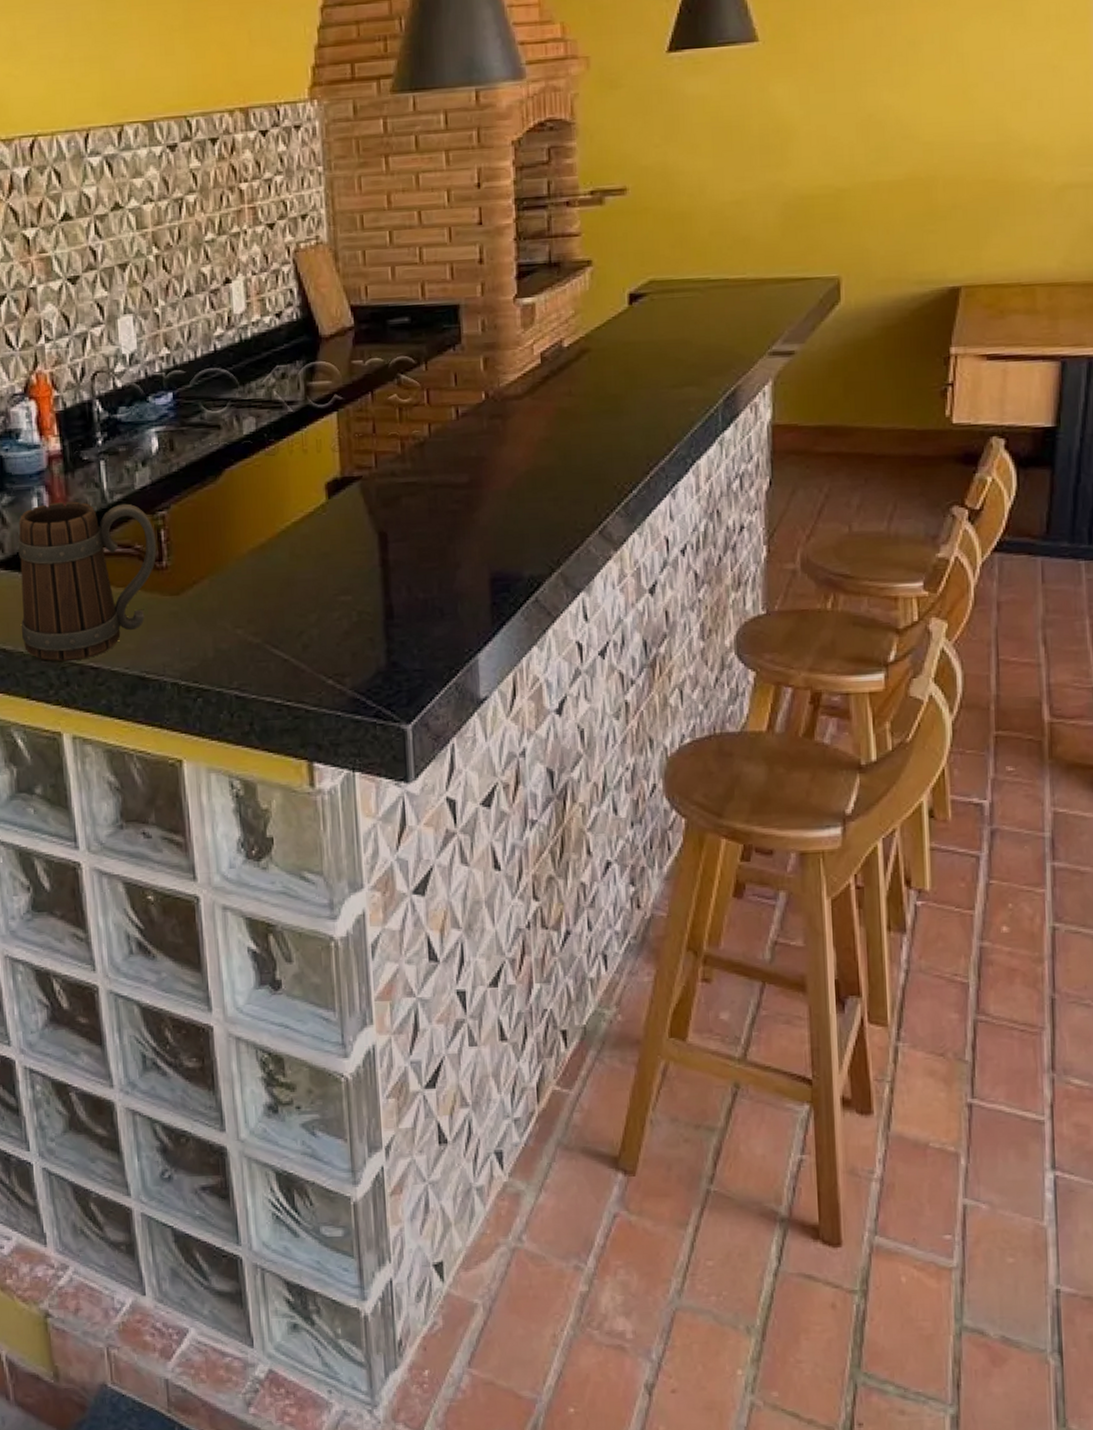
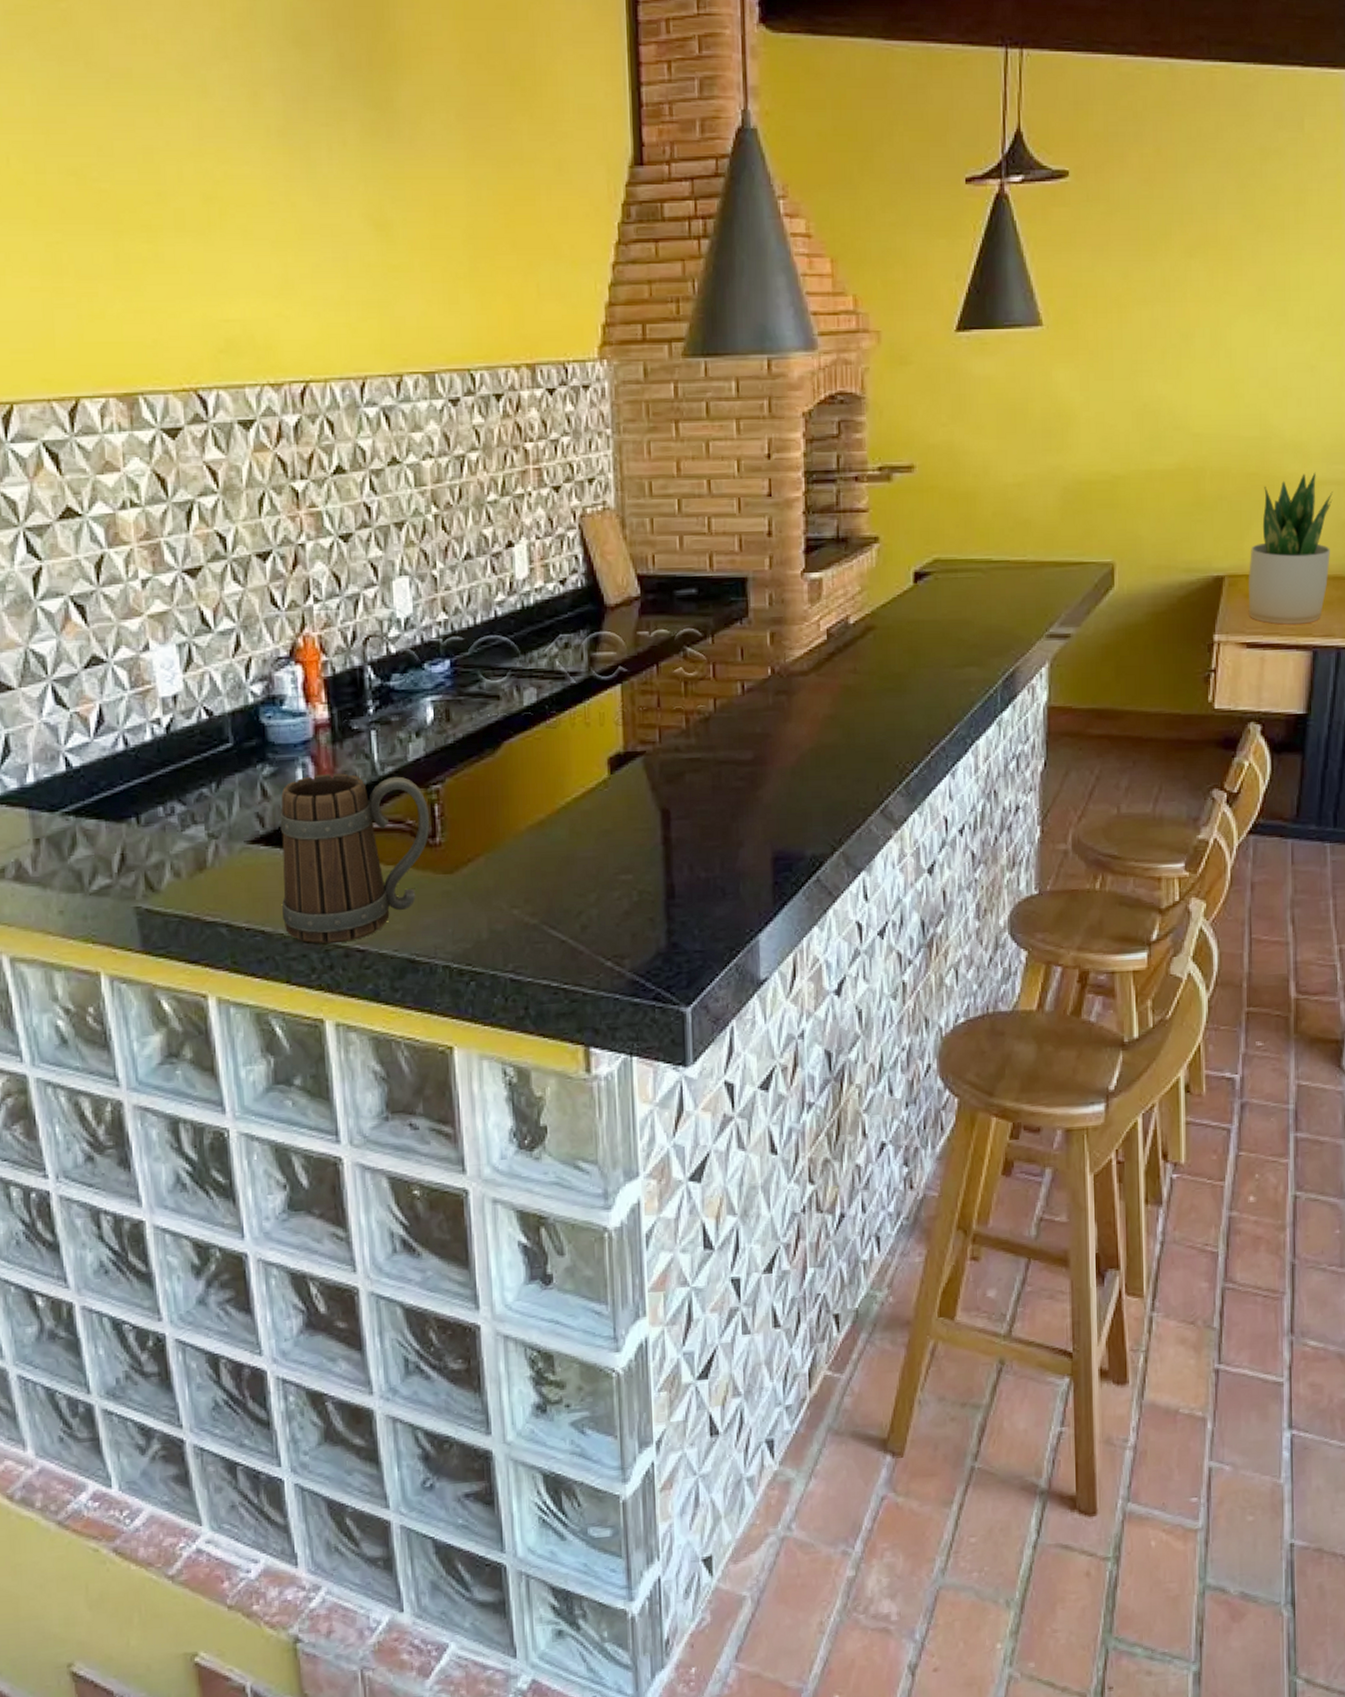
planter: none [987,175,1081,335] -> present [1248,472,1334,625]

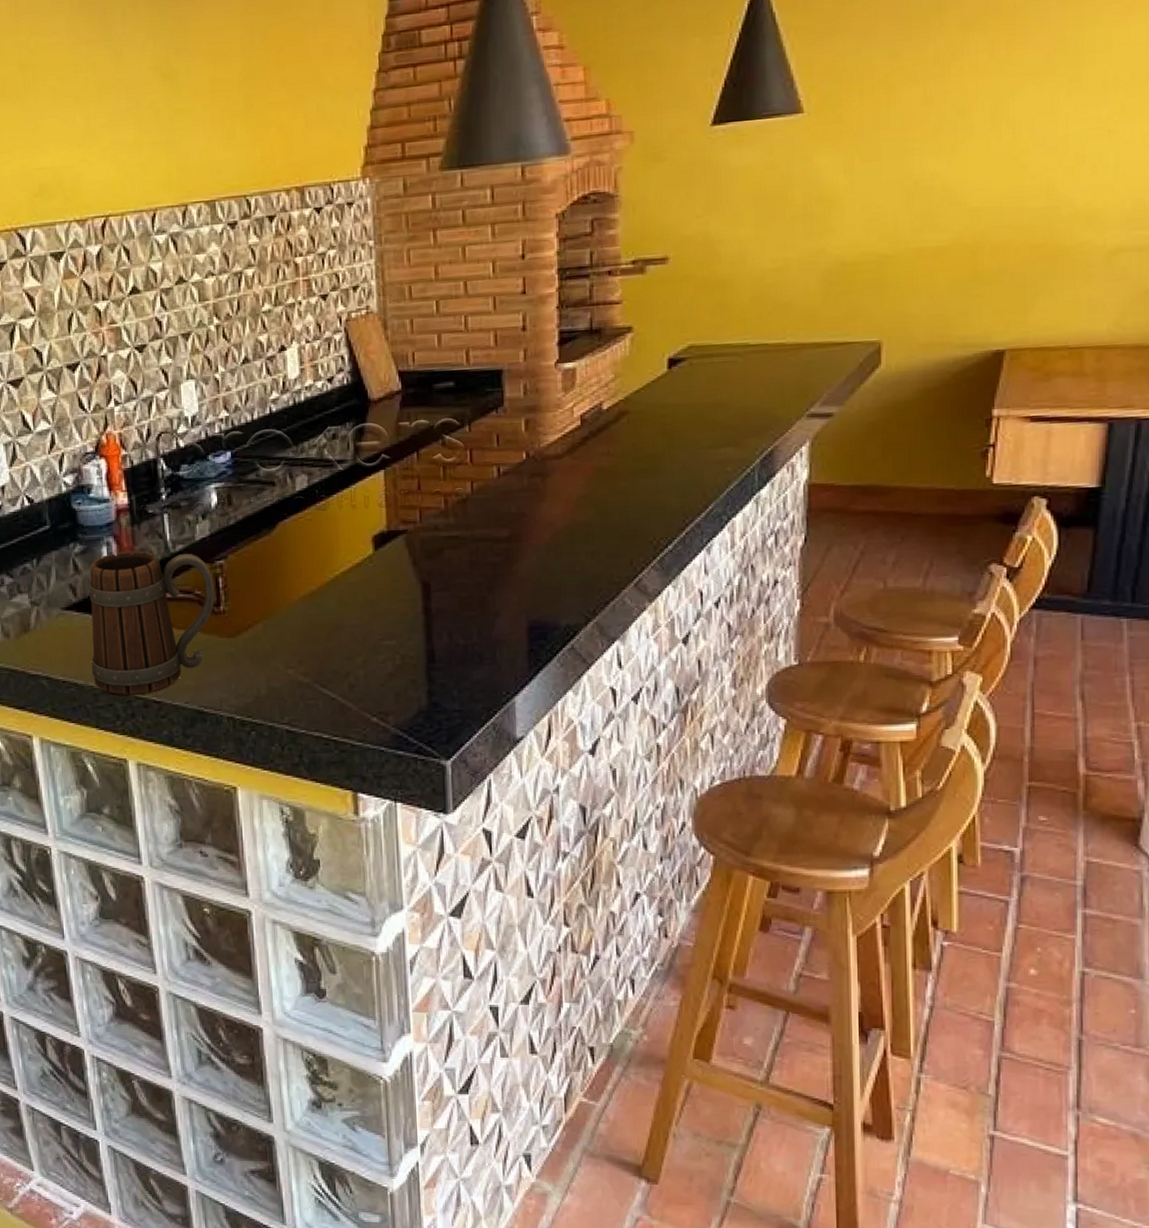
planter: present [1248,472,1334,625] -> none [1032,239,1135,397]

